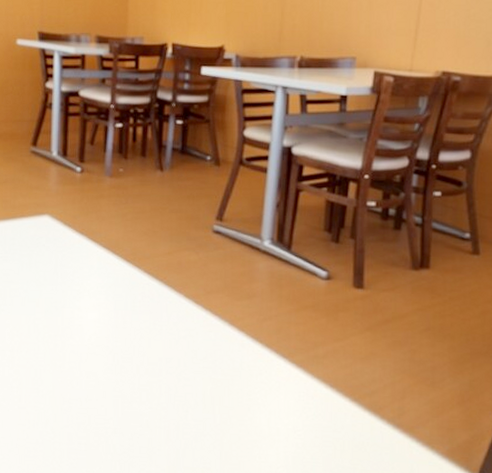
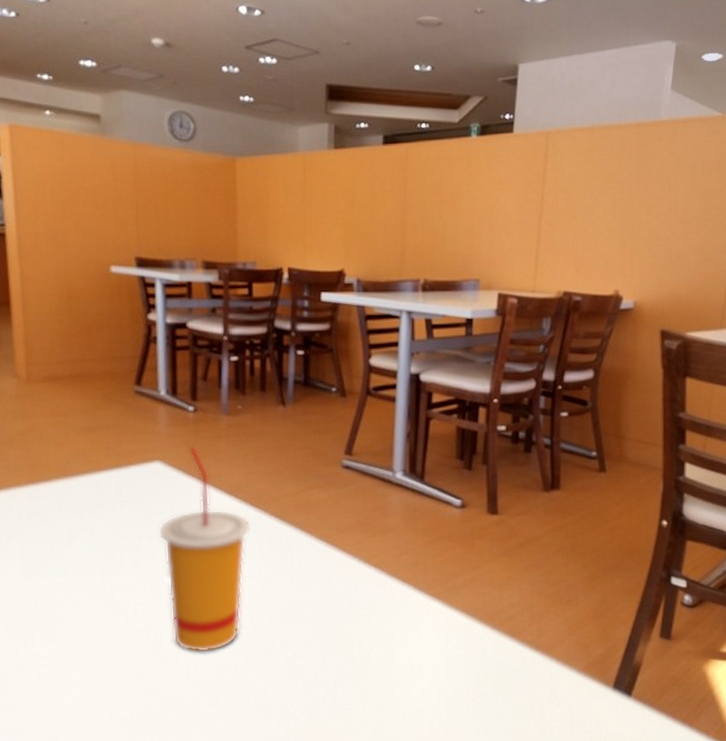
drinking cup: none [44,203,126,394] -> present [158,446,252,653]

